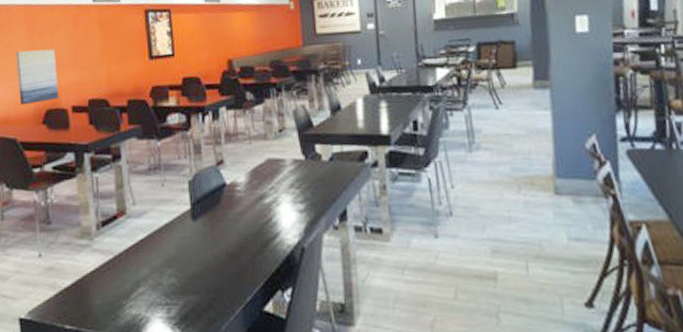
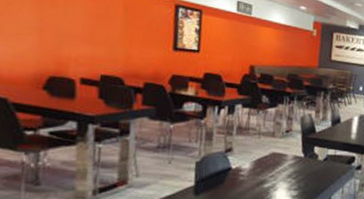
wall art: present [16,49,59,105] -> none [17,12,69,69]

